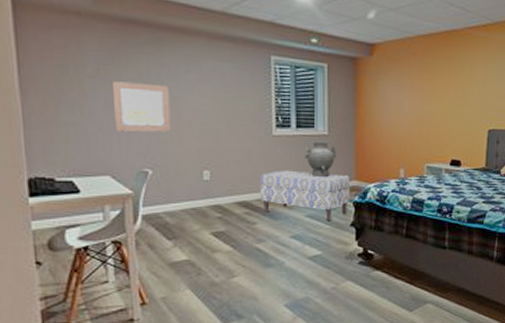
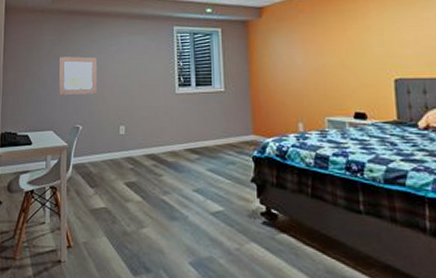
bench: present [260,170,351,222] -> none [166,125,249,177]
decorative urn: present [304,141,338,178] -> none [203,97,235,132]

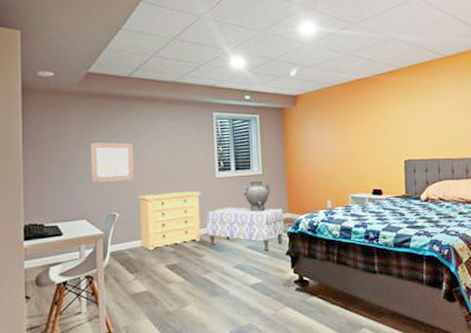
dresser: none [100,107,160,166] -> present [138,191,201,251]
bench: none [166,125,249,177] -> present [207,207,285,252]
decorative urn: none [203,97,235,132] -> present [242,180,272,212]

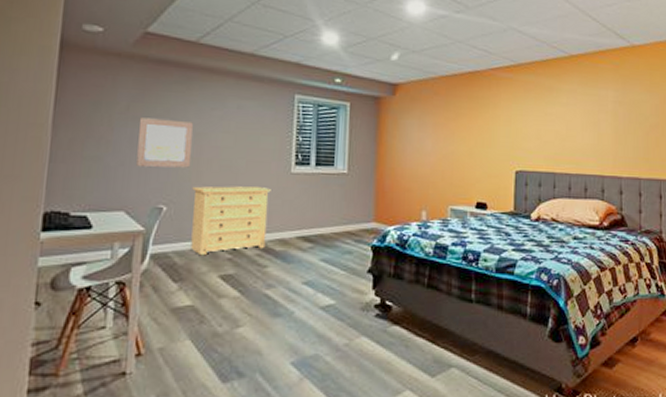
bench: present [207,207,285,252] -> none [274,209,369,267]
decorative urn: present [242,180,272,212] -> none [321,179,357,219]

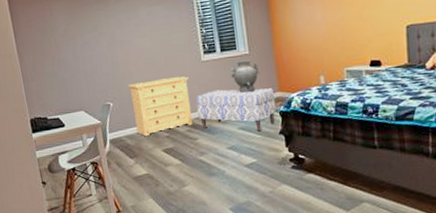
wall art: present [136,117,194,168] -> none [76,33,123,76]
bench: none [274,209,369,267] -> present [196,88,277,132]
decorative urn: none [321,179,357,219] -> present [229,60,260,94]

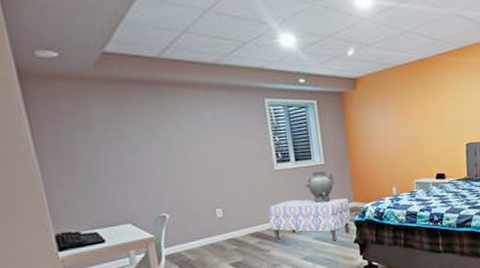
dresser: present [128,76,193,137] -> none [188,186,265,251]

